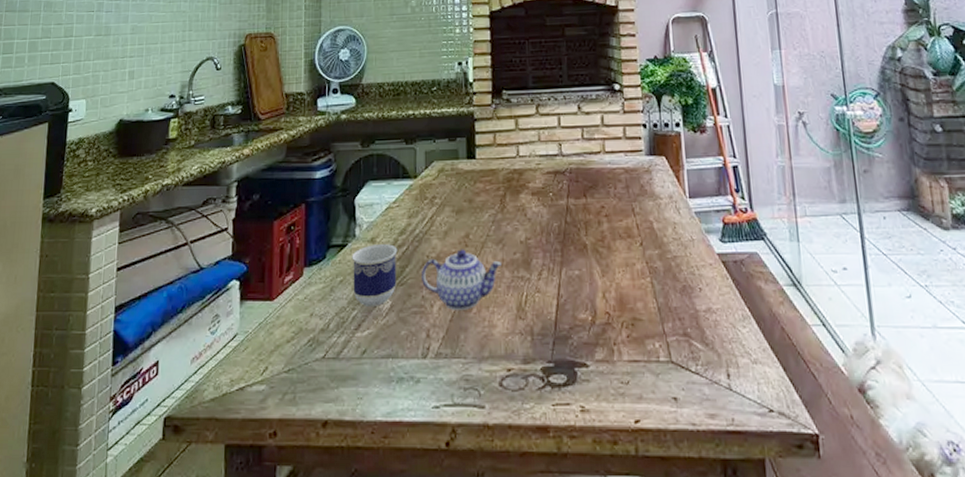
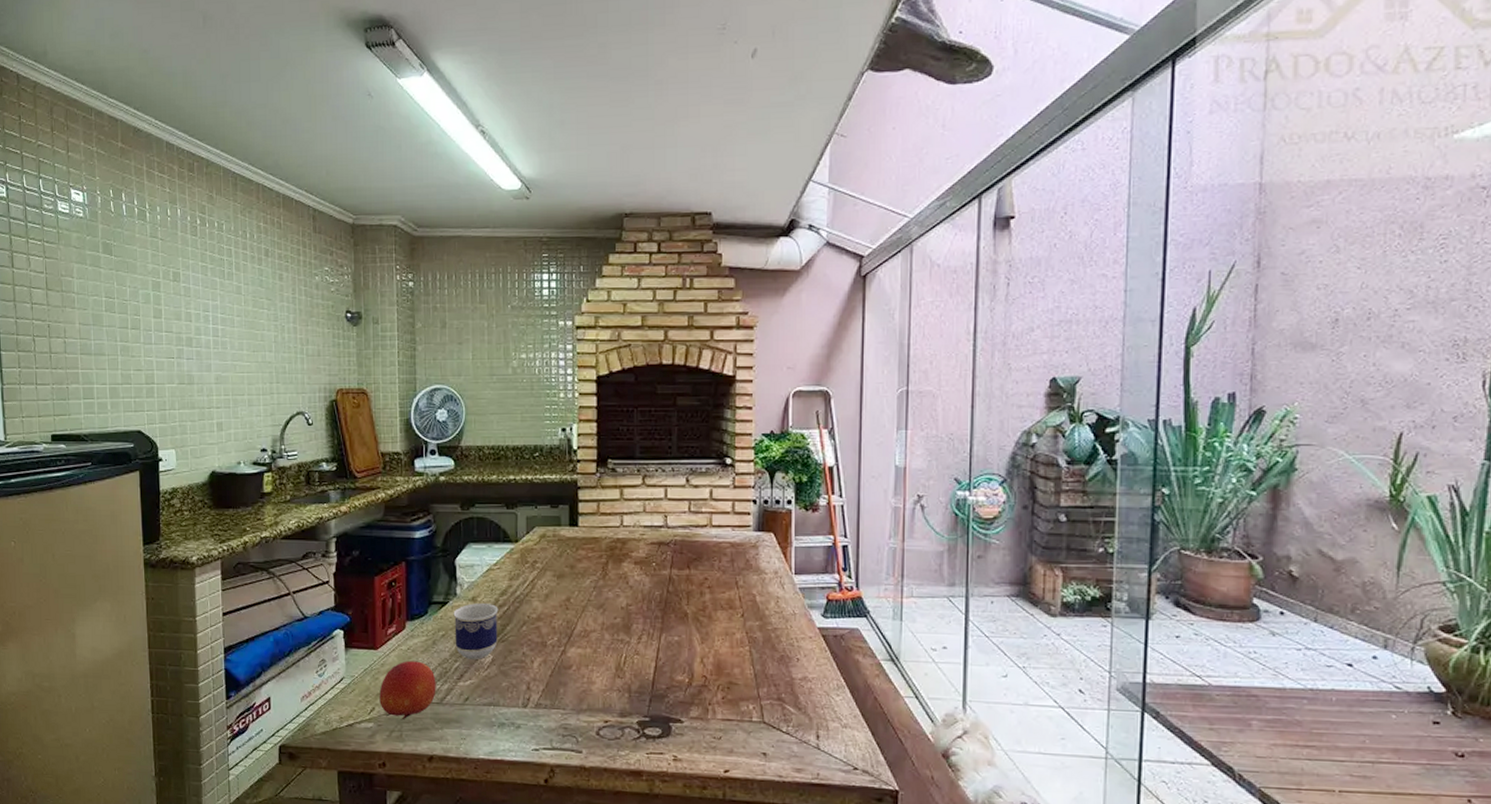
fruit: none [273,311,333,380] -> present [379,660,436,720]
teapot: present [420,249,501,311] -> none [521,611,602,668]

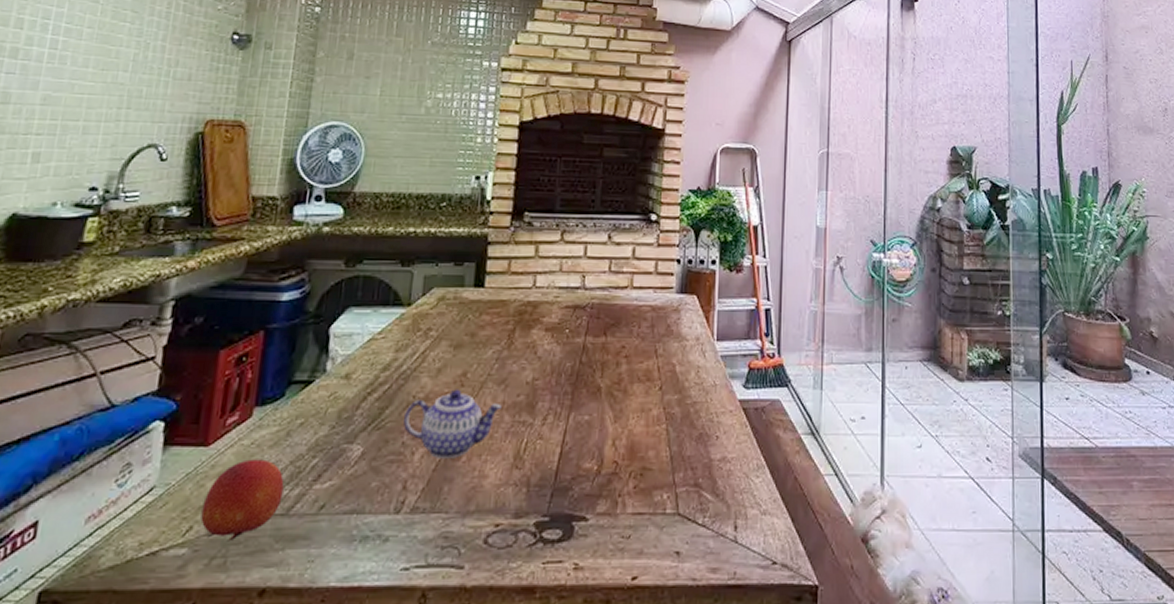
cup: present [453,603,499,659] -> none [315,382,378,453]
teapot: none [521,611,602,668] -> present [402,389,502,460]

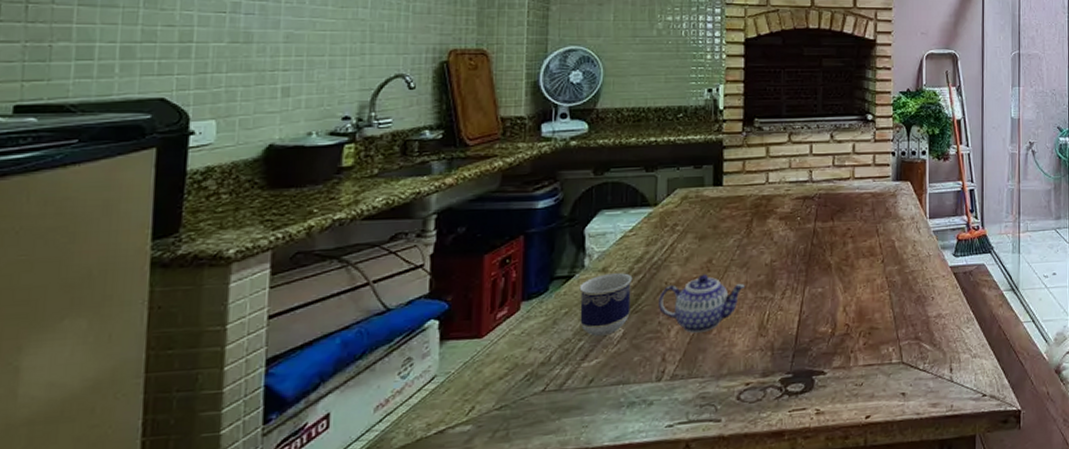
fruit: present [201,459,285,542] -> none [481,345,555,417]
cup: none [315,382,378,453] -> present [579,273,633,336]

